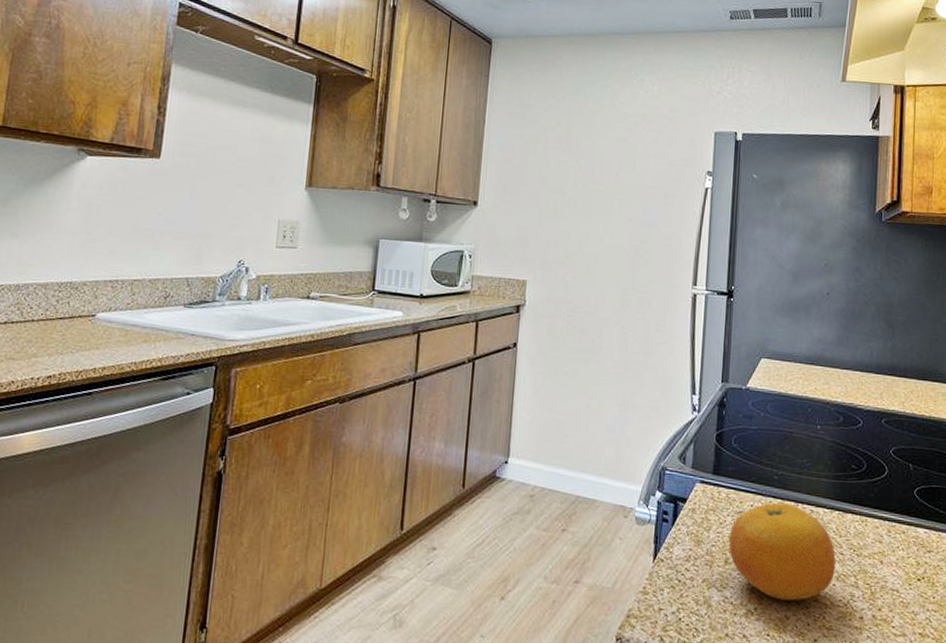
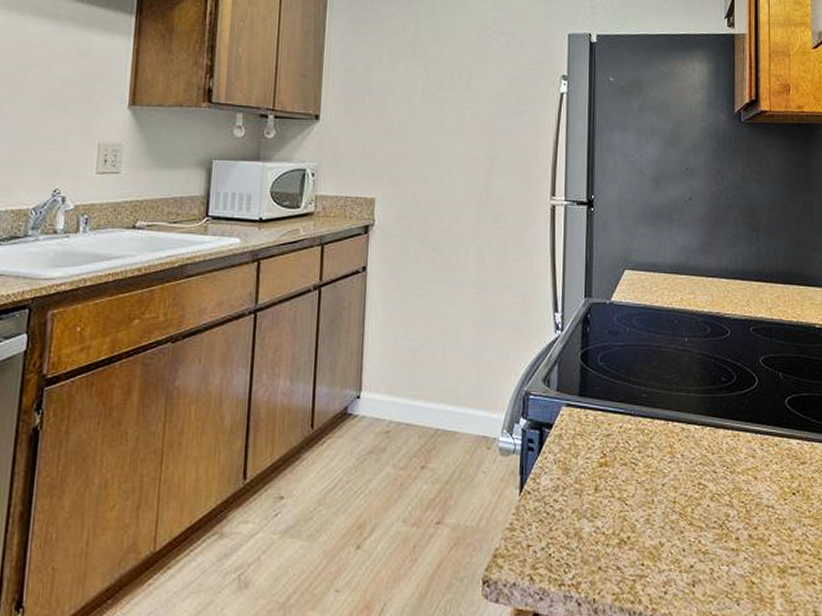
fruit: present [728,502,836,601] -> none [598,422,710,527]

